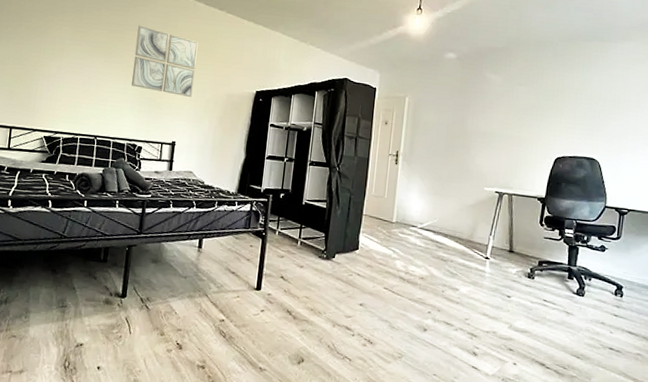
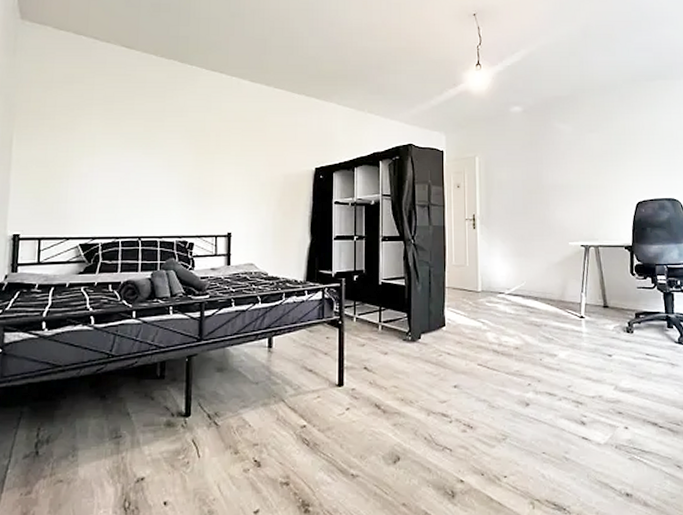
wall art: present [131,25,198,97] -> none [175,110,247,182]

